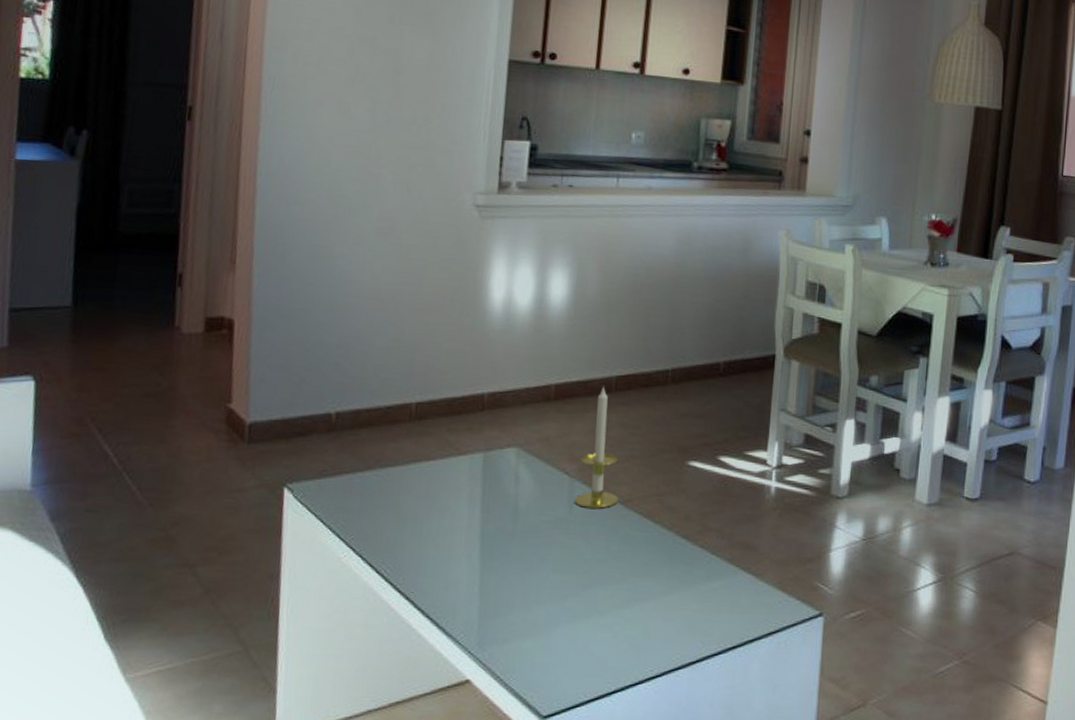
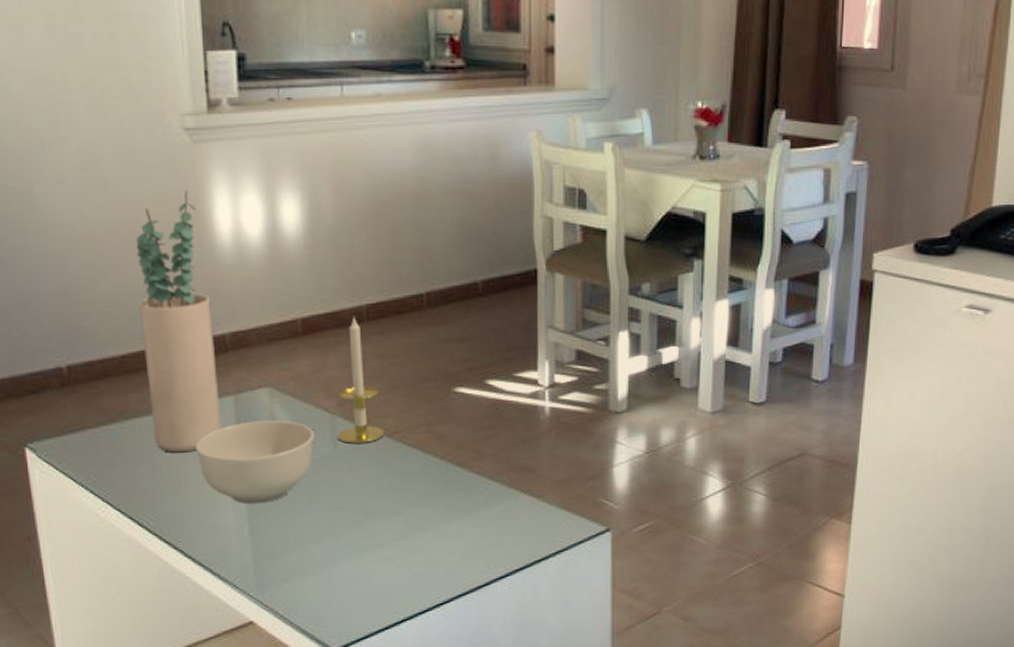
vase: none [404,259,476,504] -> present [135,189,221,453]
bowl: none [441,479,554,561] -> present [195,420,315,504]

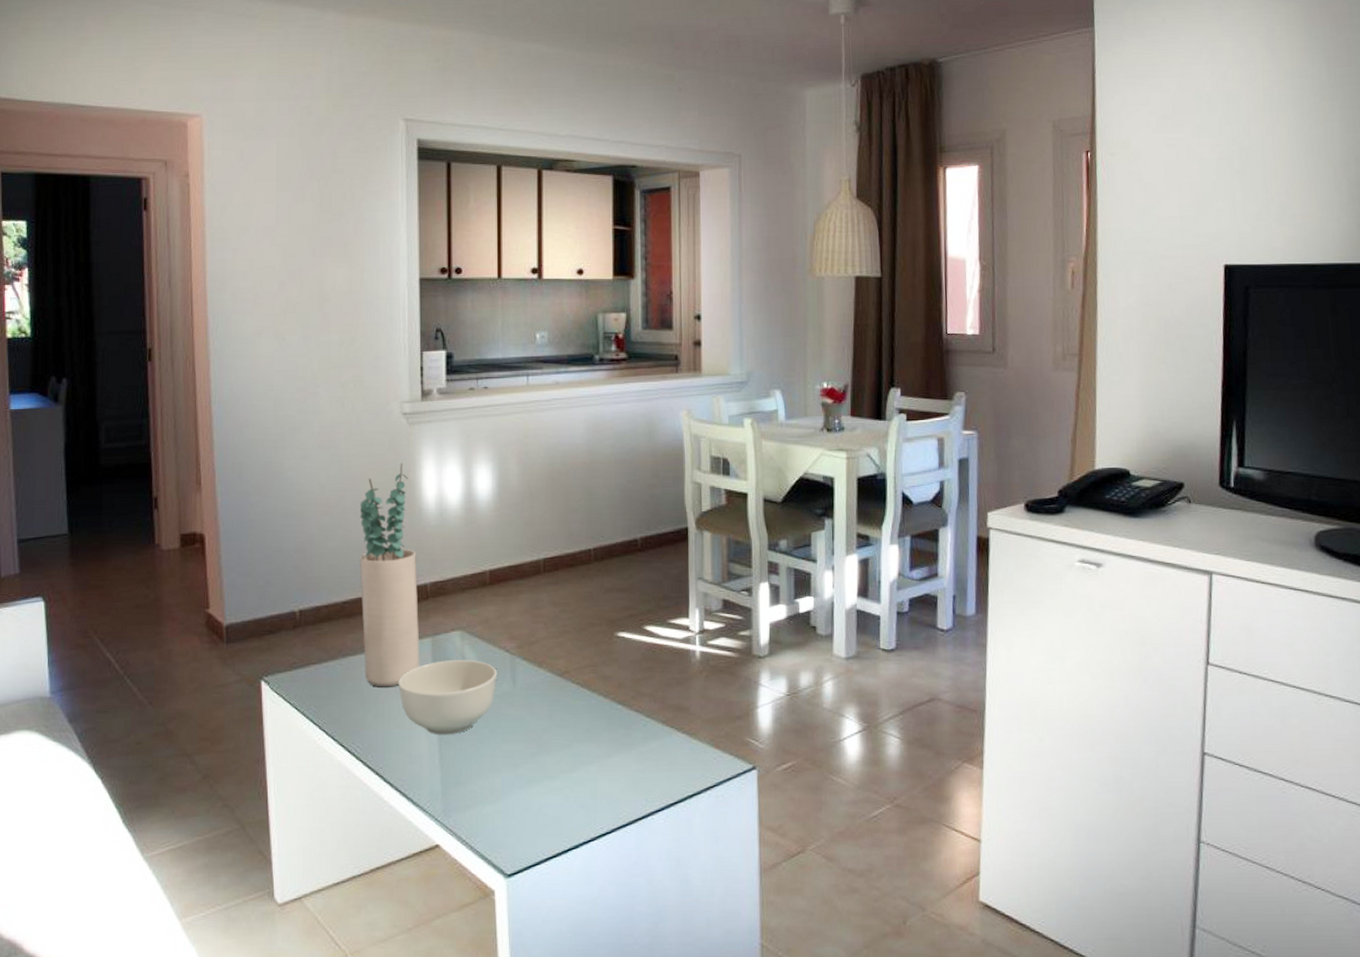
candle: present [338,315,385,444] -> none [517,568,557,682]

